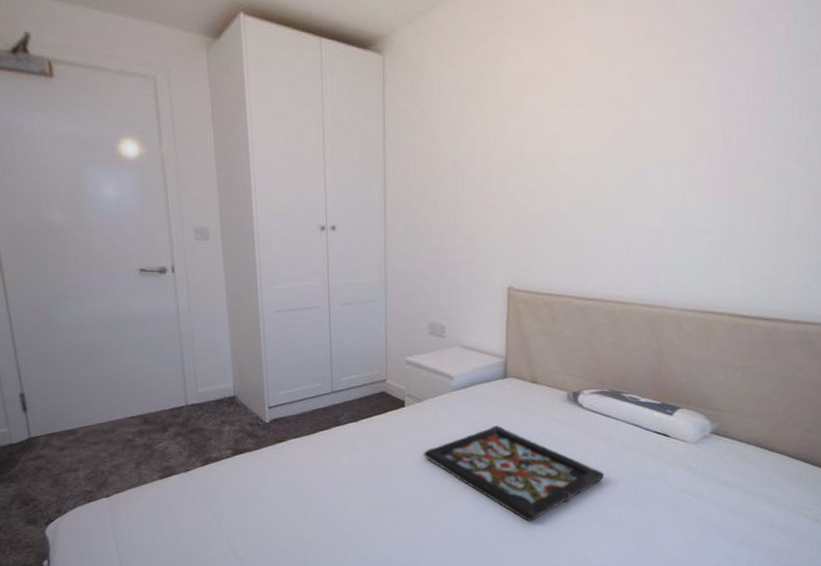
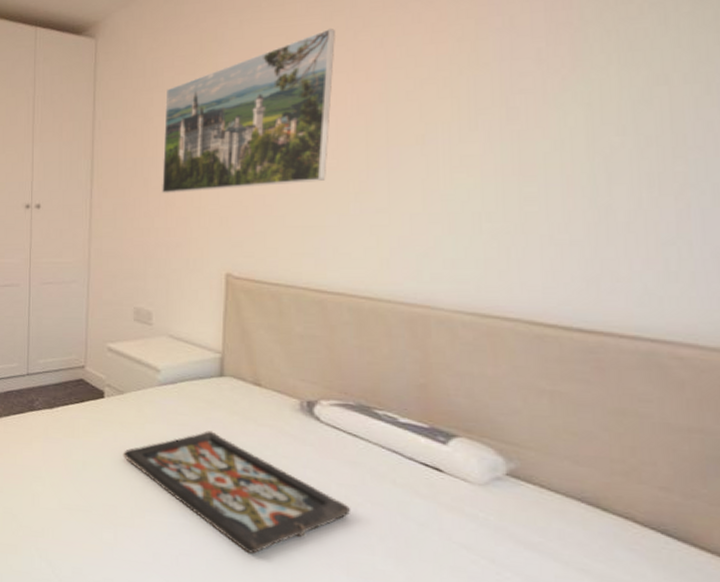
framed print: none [450,58,598,213] -> present [162,28,335,193]

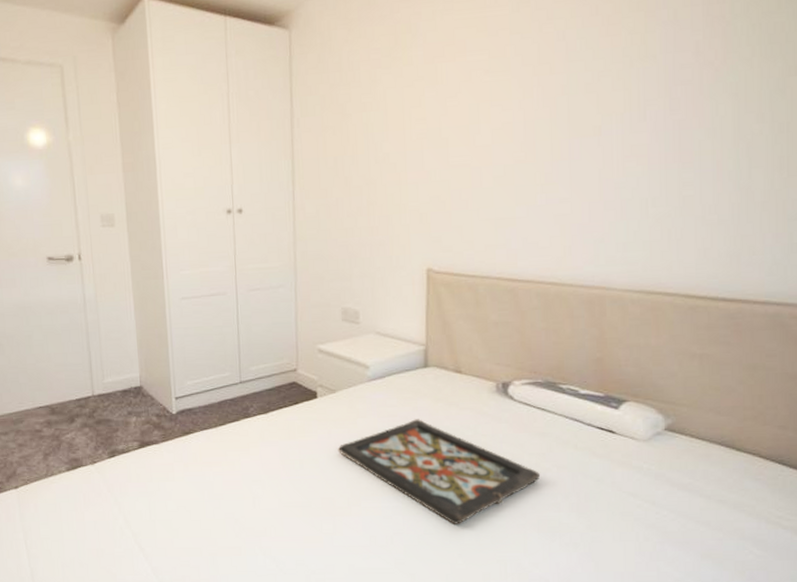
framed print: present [162,28,335,193] -> none [363,19,522,192]

